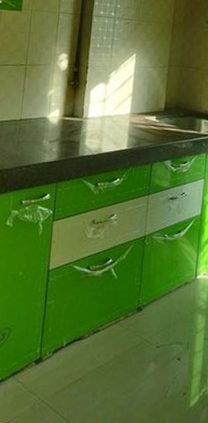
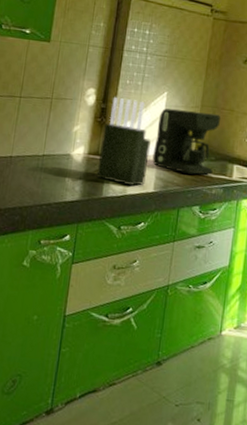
knife block: none [72,60,122,145] -> present [96,96,151,187]
coffee maker: none [125,69,187,131] -> present [152,108,220,175]

